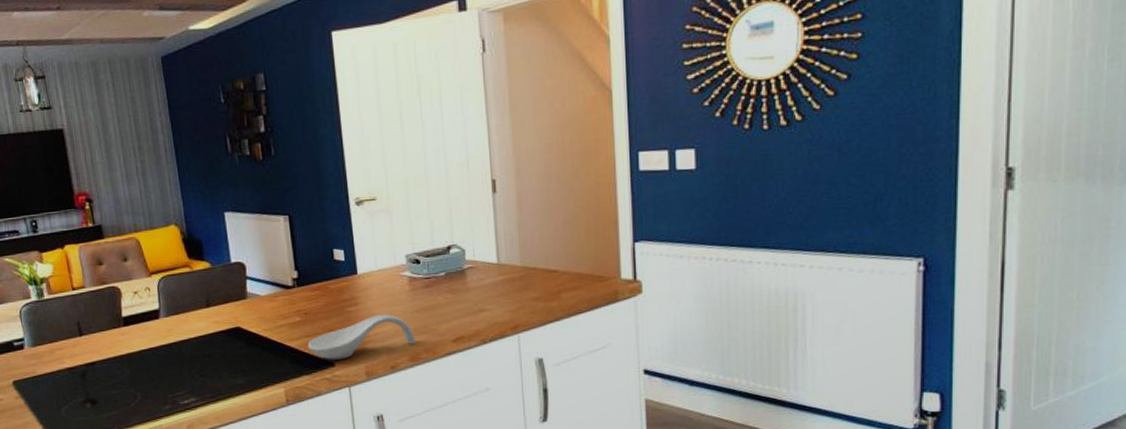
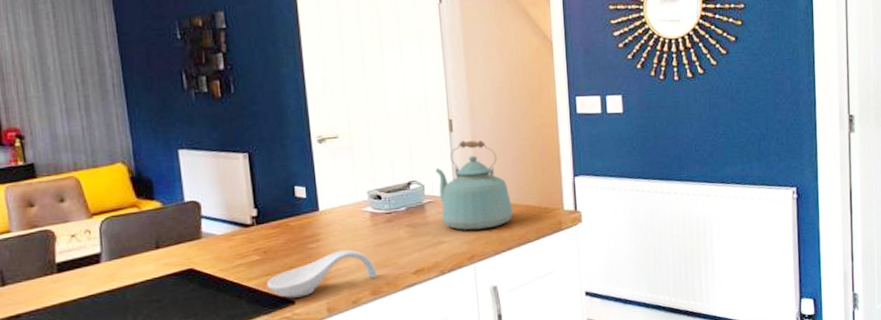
kettle: none [476,201,563,299] -> present [435,140,514,231]

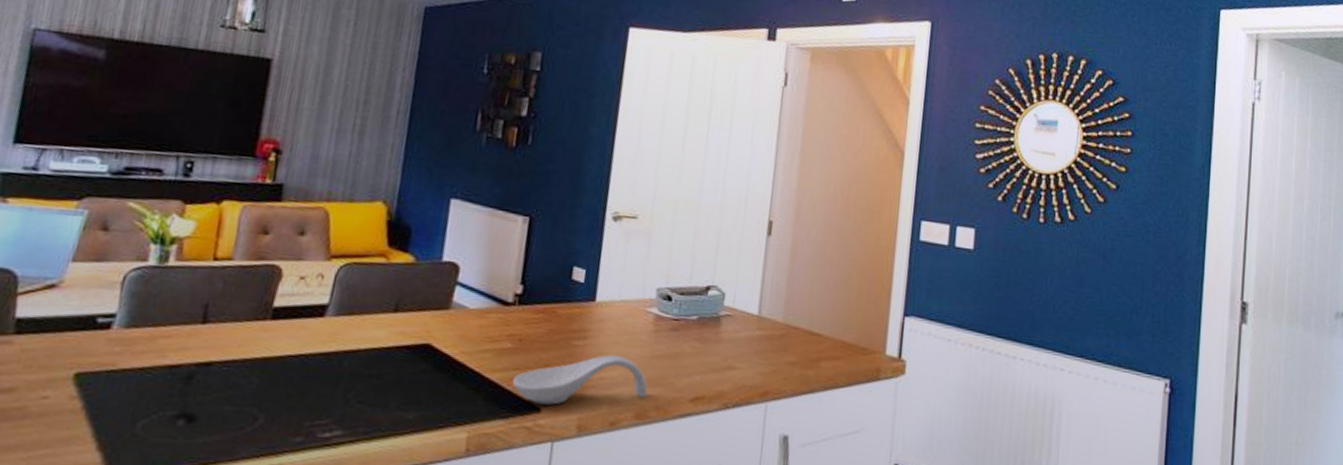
kettle: present [435,140,514,231] -> none [738,248,825,362]

